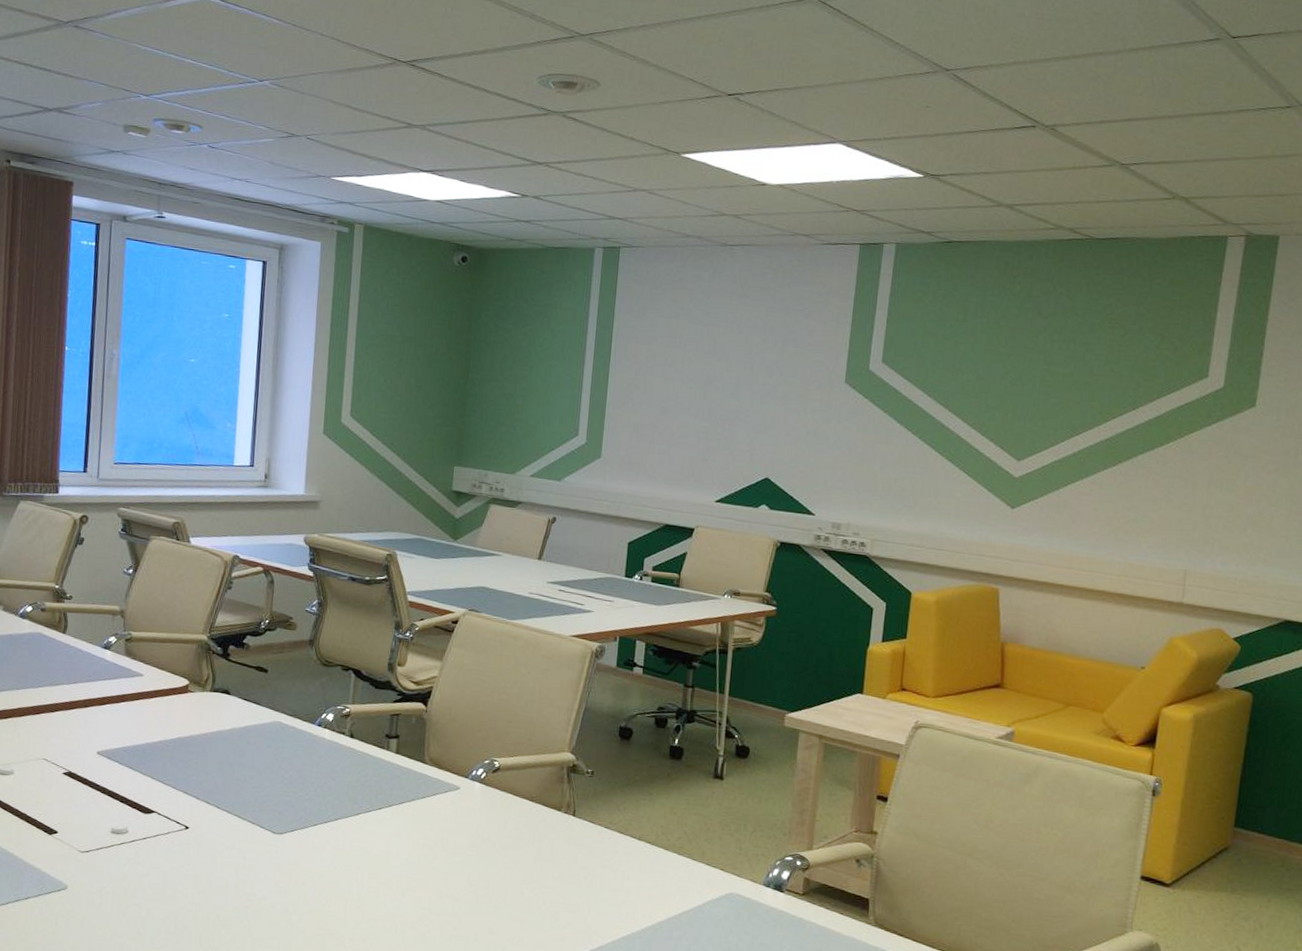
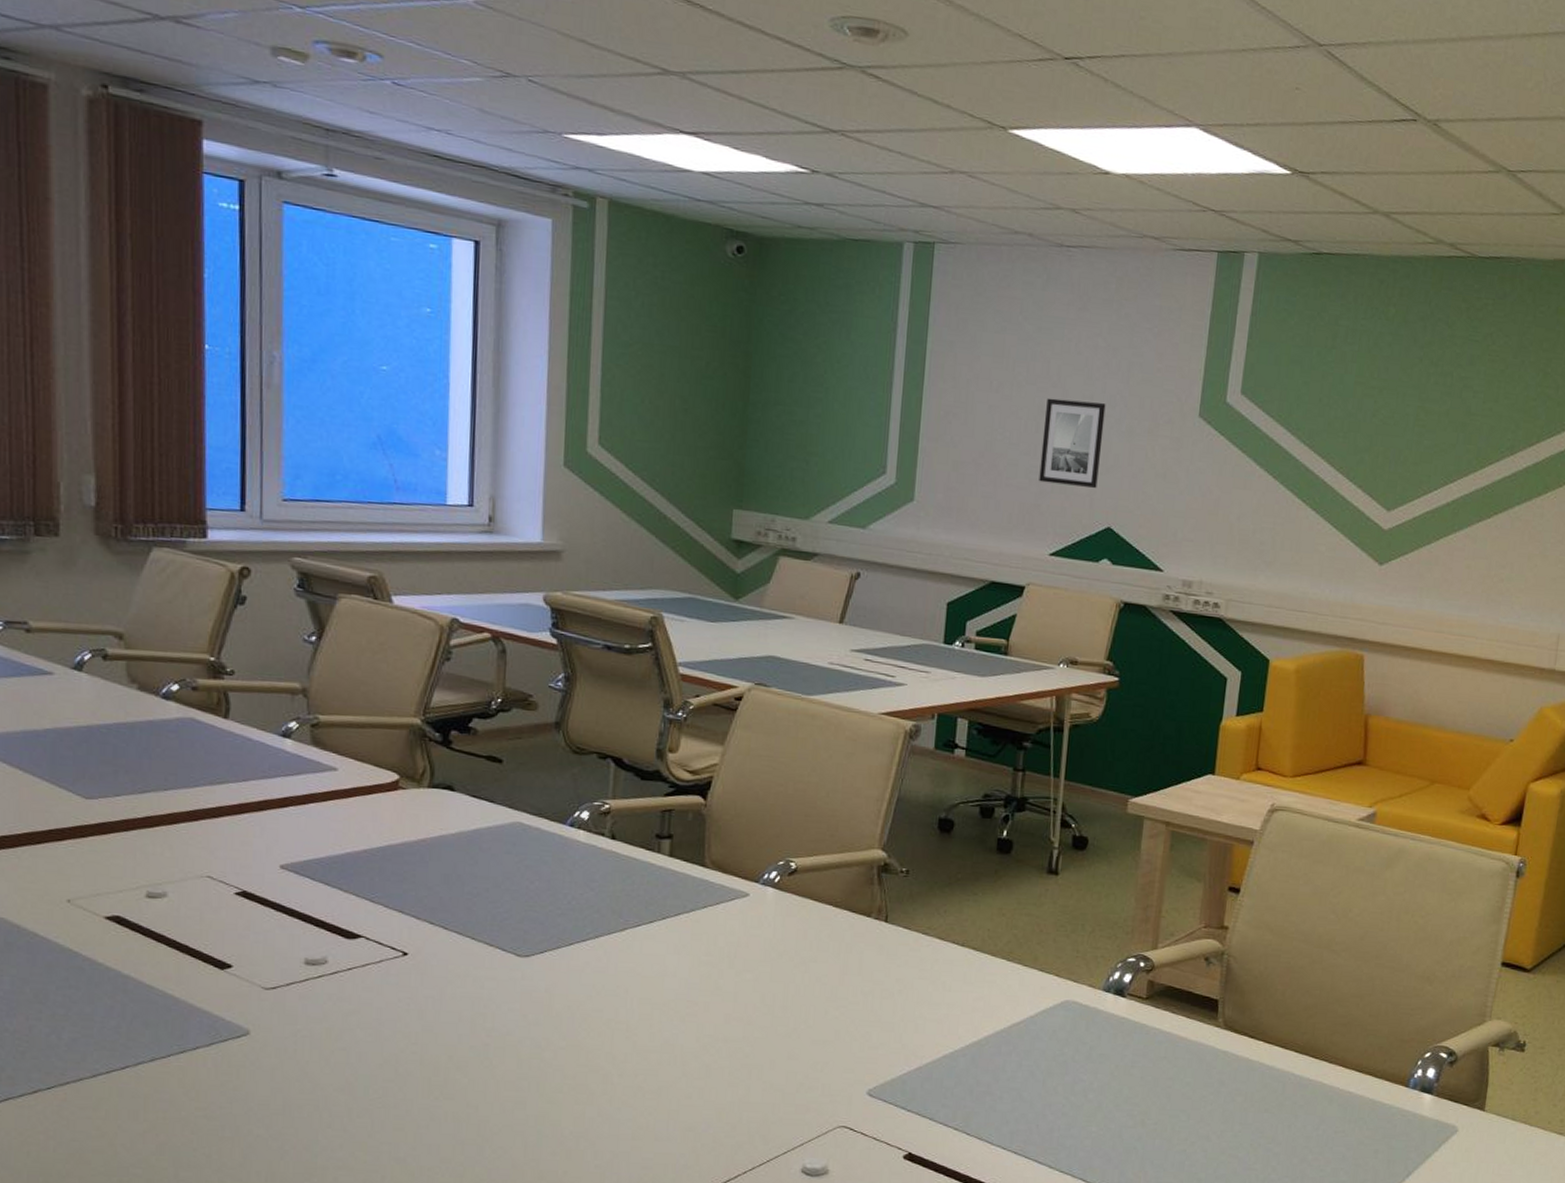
wall art: none [706,370,764,445] -> present [1039,397,1106,488]

